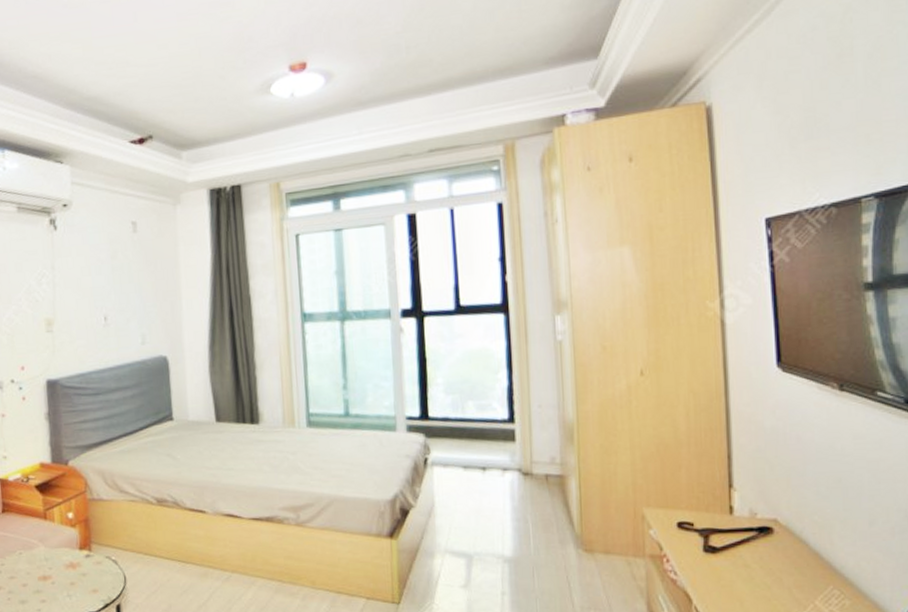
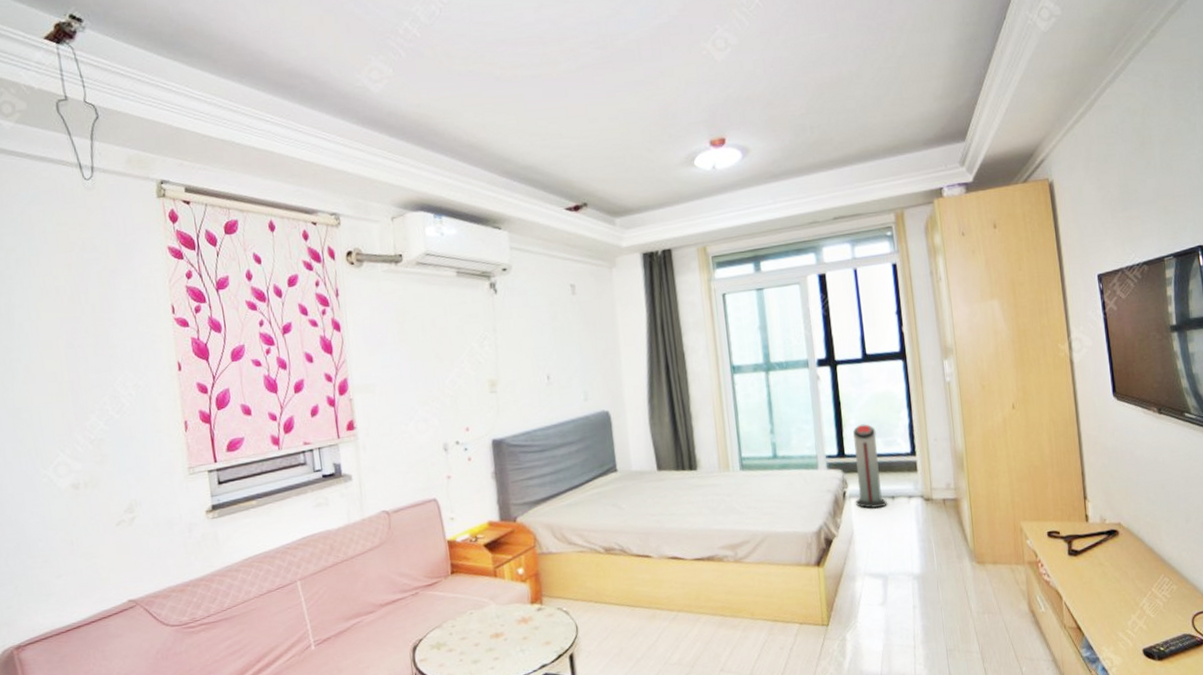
air purifier: none [438,384,478,480] -> present [852,424,888,509]

